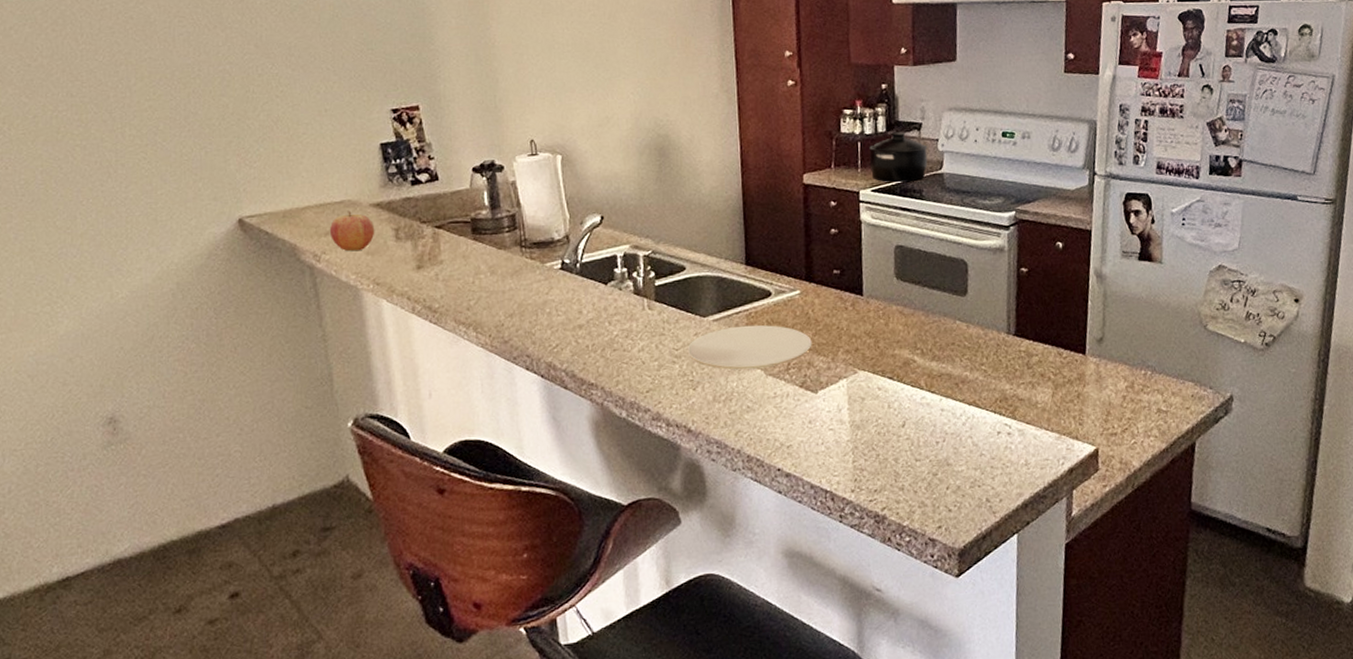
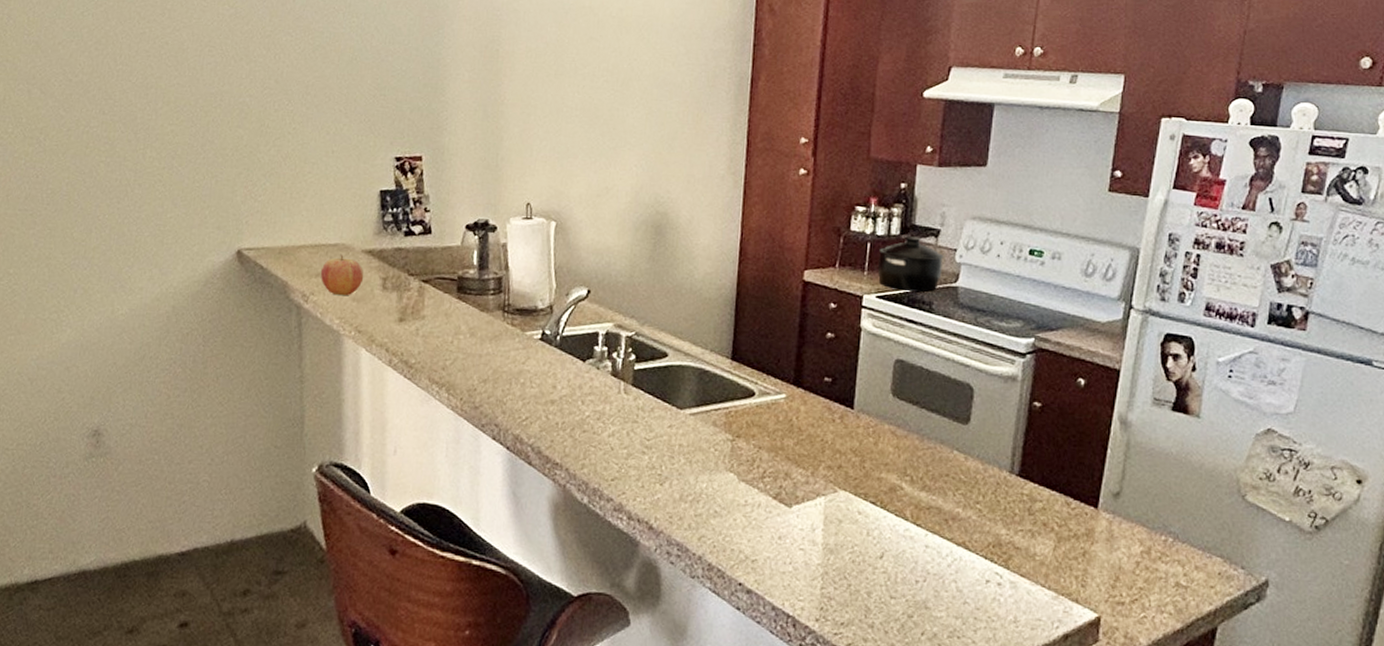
plate: present [687,324,812,370] -> none [659,423,792,473]

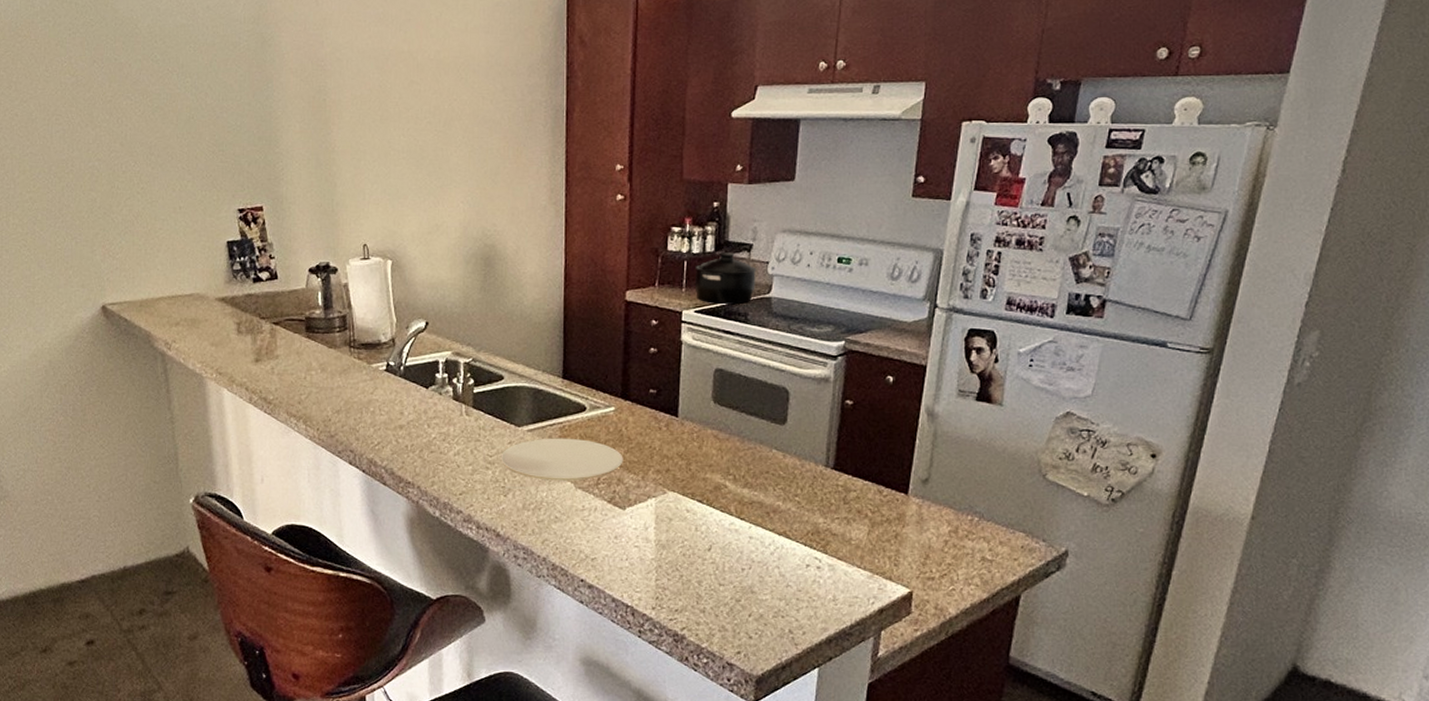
fruit: present [320,254,364,296] -> none [179,303,220,342]
plate: none [659,423,792,473] -> present [500,438,623,481]

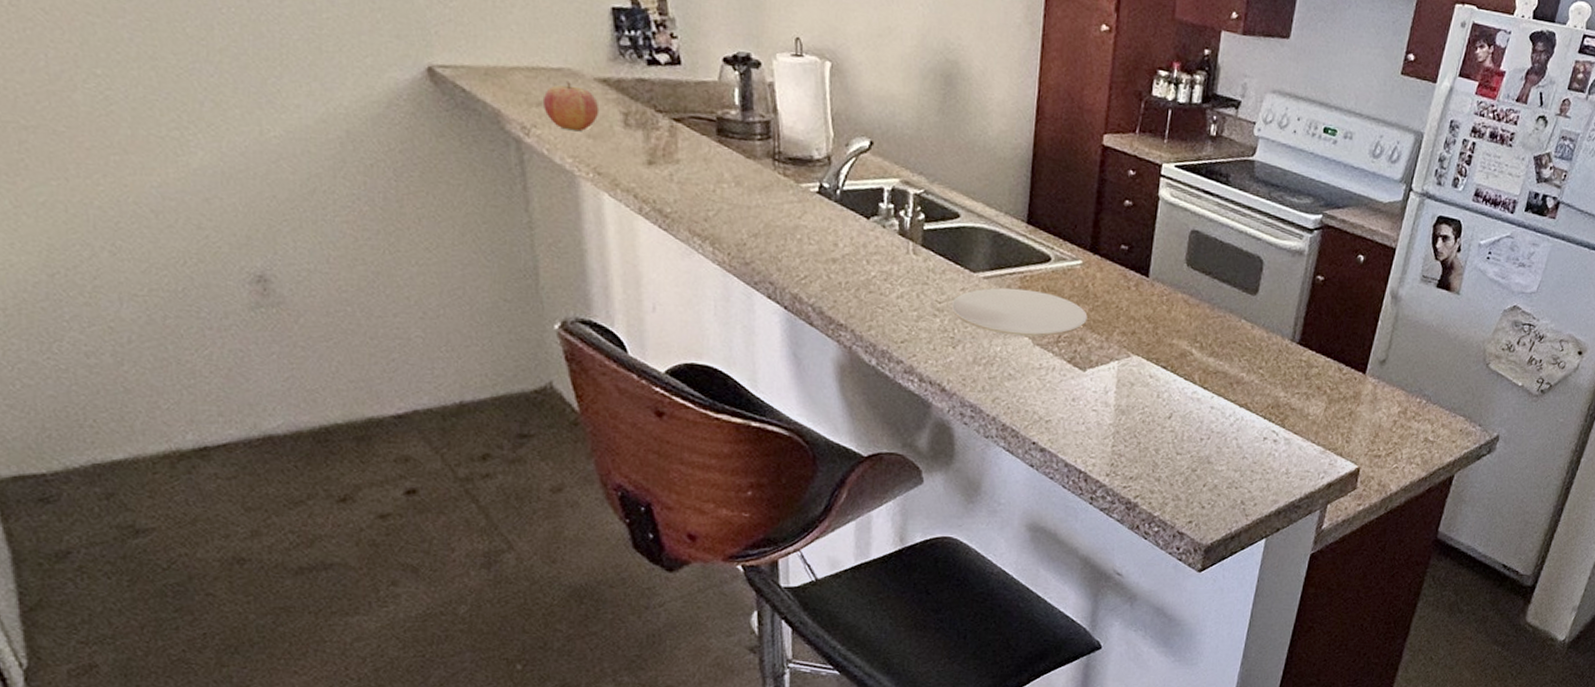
fruit: none [179,303,220,342] -> present [542,80,600,132]
saucepan: present [694,252,757,304] -> none [1177,105,1243,164]

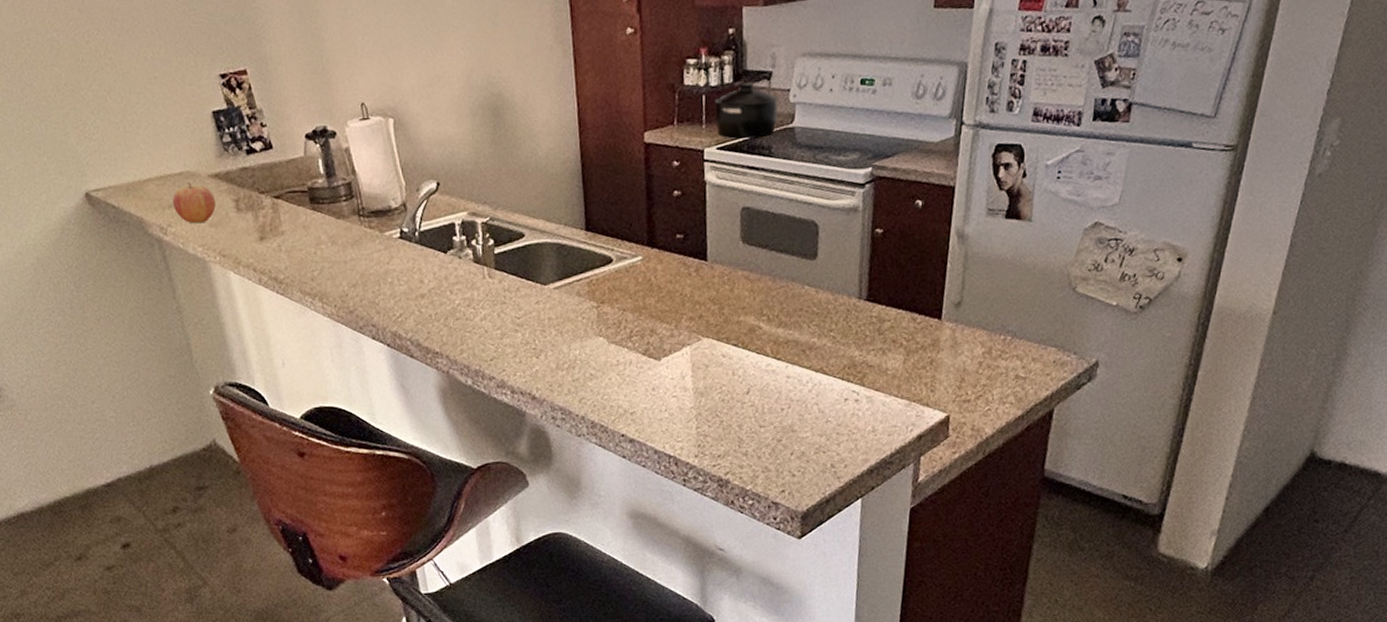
plate: present [951,287,1088,337] -> none [529,292,655,338]
saucepan: none [1177,105,1243,164] -> present [714,82,778,139]

